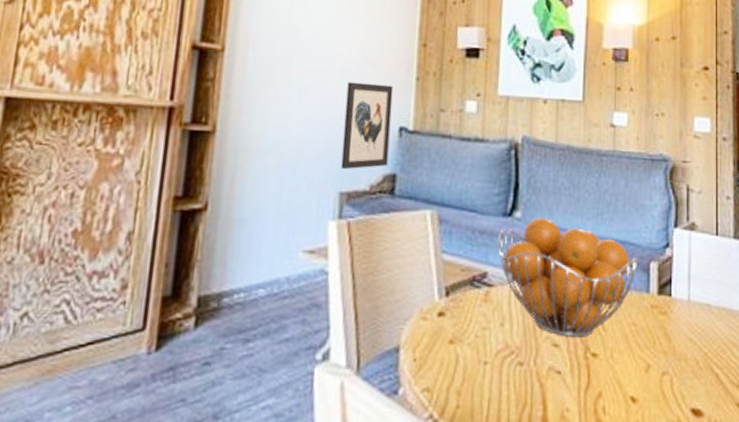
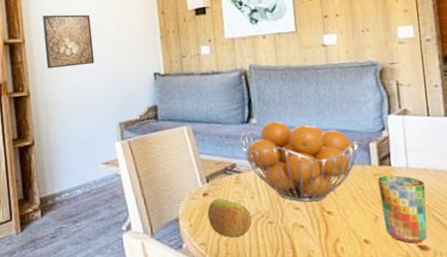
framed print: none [251,16,326,100] -> present [43,14,95,69]
wall art: present [341,81,393,170] -> none [111,45,150,108]
apple: none [439,321,498,381] -> present [207,198,252,237]
cup: none [654,309,706,406] -> present [377,175,428,244]

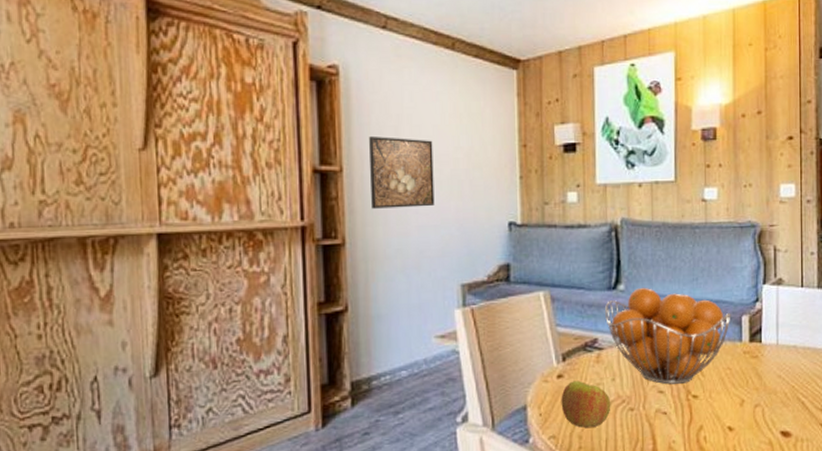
cup: present [377,175,428,244] -> none [746,353,793,430]

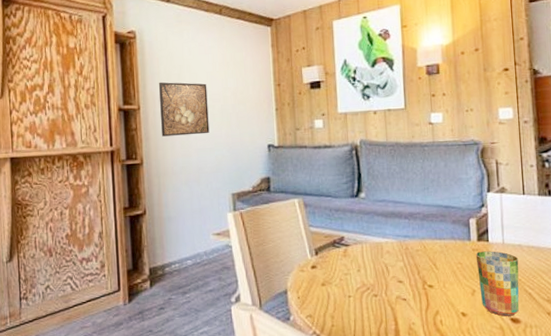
apple: present [561,380,611,428] -> none [315,271,358,309]
fruit basket: present [605,287,731,385] -> none [349,195,460,276]
cup: none [746,353,793,430] -> present [475,251,520,317]

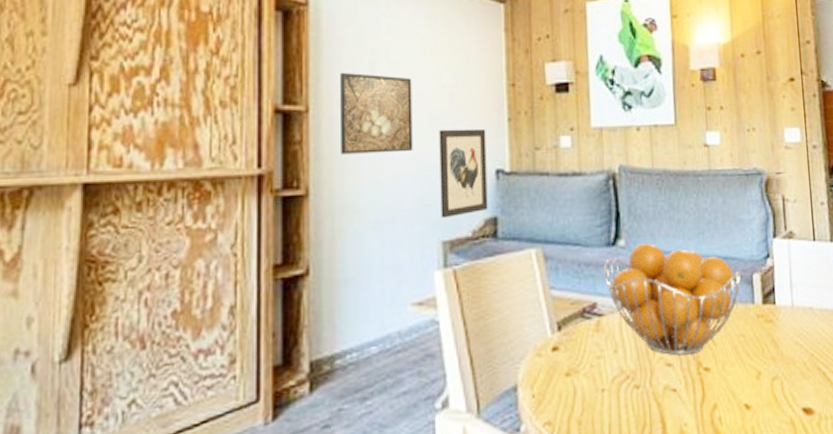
wall art: none [227,116,263,178] -> present [439,128,488,219]
fruit basket: none [349,195,460,276] -> present [604,242,742,356]
cup: present [475,251,520,317] -> none [760,316,813,407]

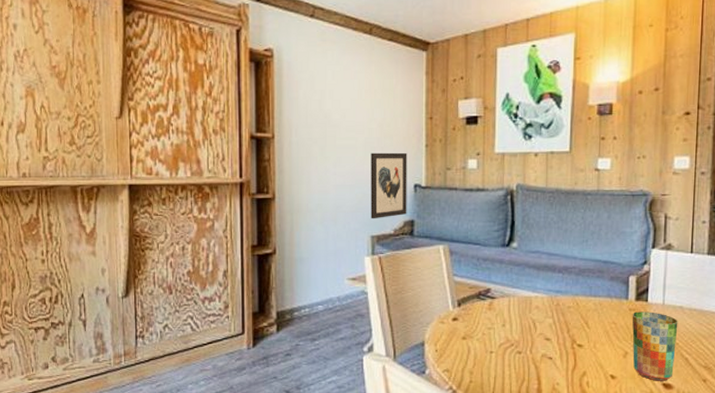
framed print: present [340,72,413,154] -> none [297,108,350,170]
fruit basket: present [604,242,742,356] -> none [498,246,619,333]
cup: none [760,316,813,407] -> present [632,312,678,381]

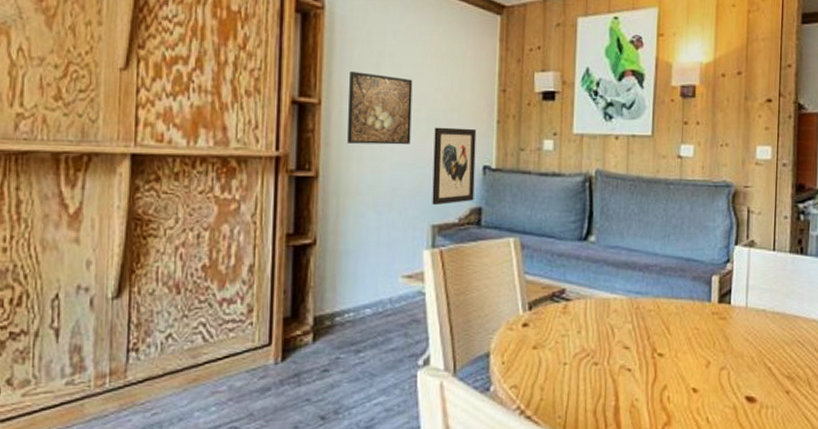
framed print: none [297,108,350,170] -> present [347,70,413,145]
cup: present [632,312,678,381] -> none [714,315,761,394]

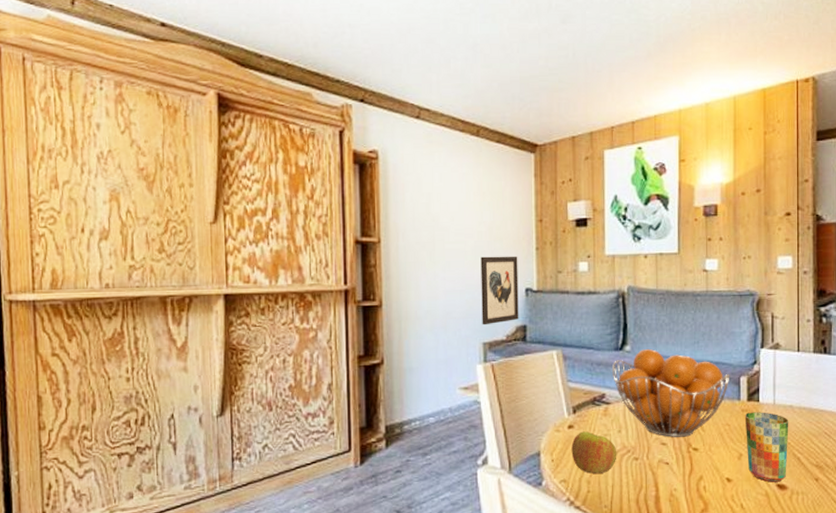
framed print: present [347,70,413,145] -> none [404,211,460,275]
apple: none [524,331,575,379] -> present [571,431,617,474]
fruit basket: none [574,240,701,341] -> present [613,348,730,437]
cup: none [714,315,761,394] -> present [744,412,789,482]

